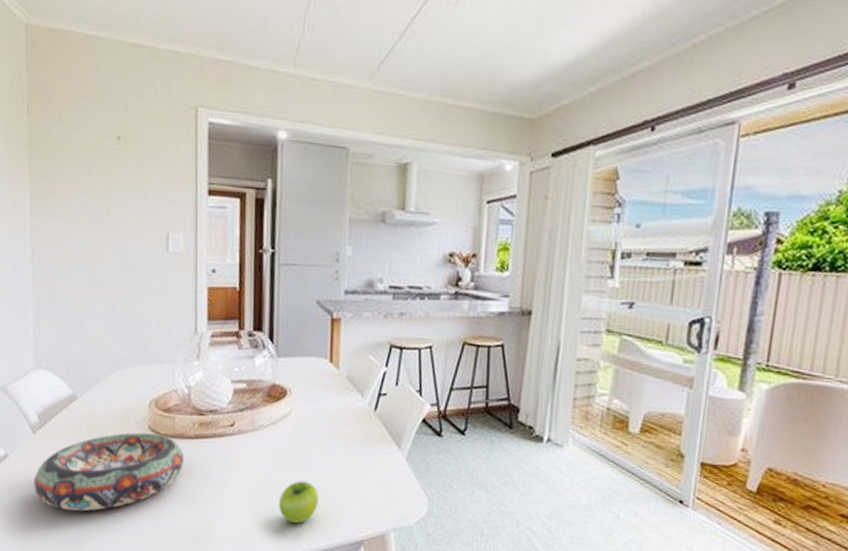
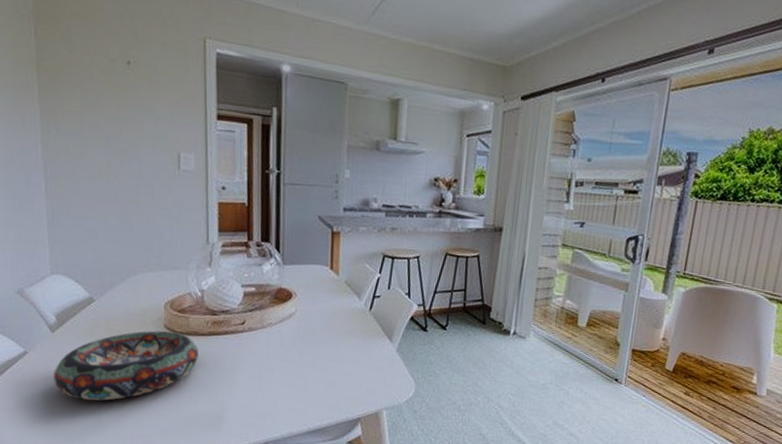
fruit: present [279,480,320,524] -> none [286,370,322,406]

